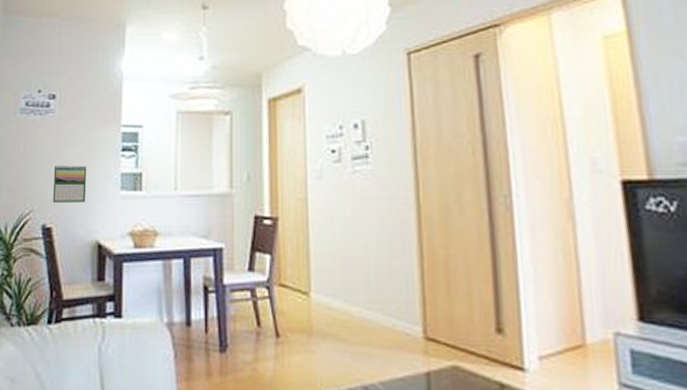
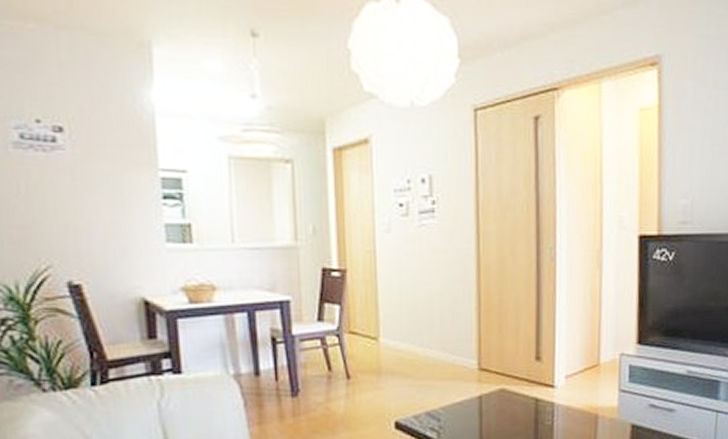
calendar: present [52,165,87,203] -> none [73,214,123,257]

